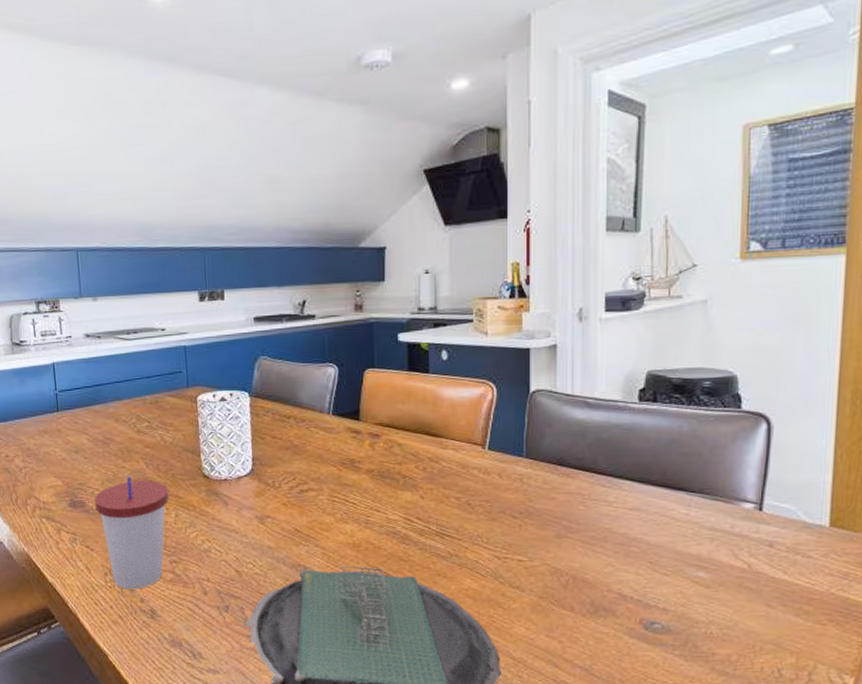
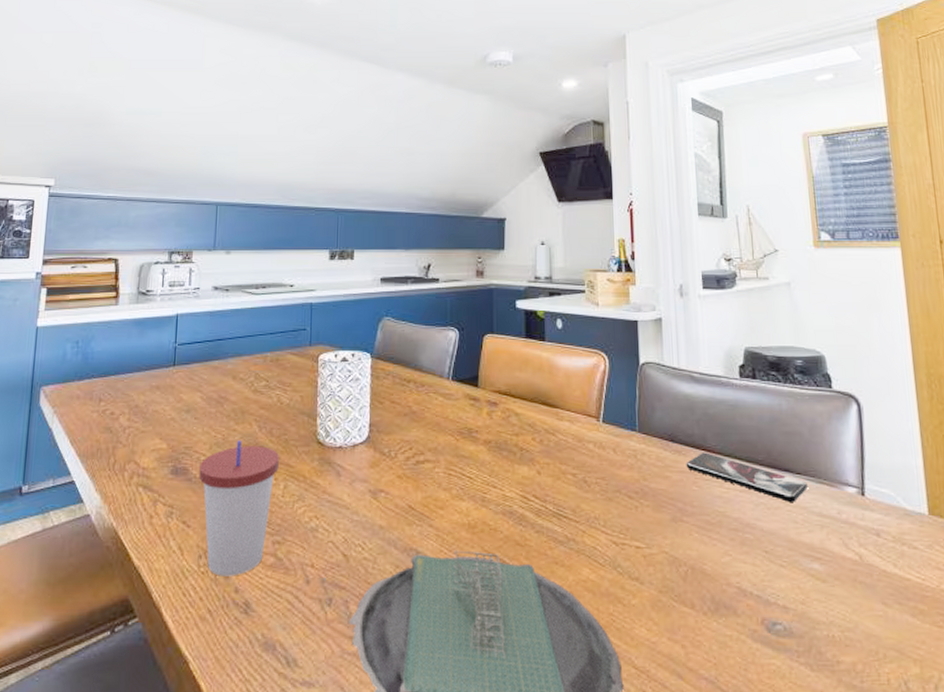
smartphone: none [574,474,701,518] -> present [686,452,808,502]

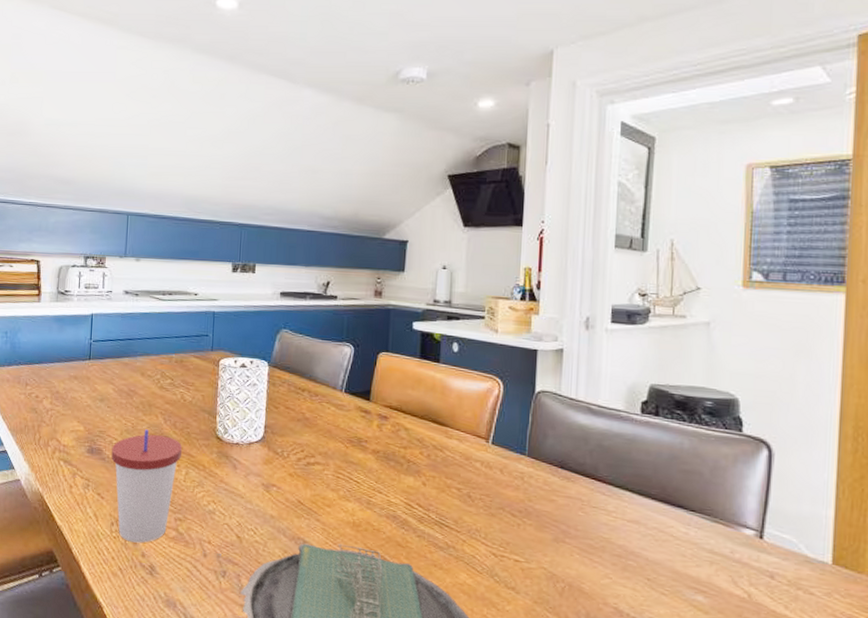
smartphone: present [686,452,808,502] -> none [574,481,701,537]

